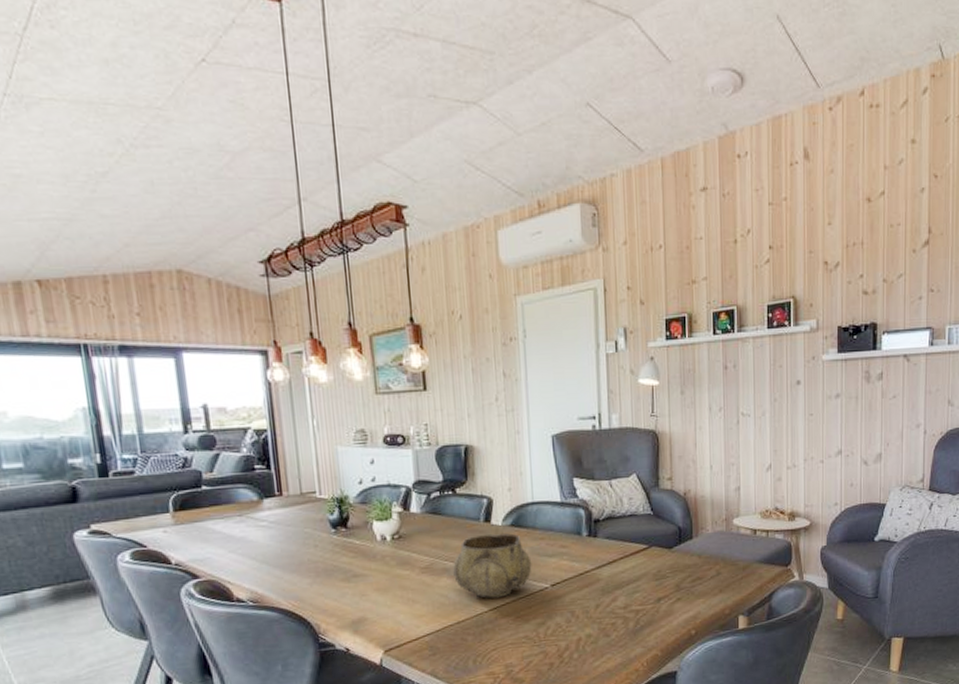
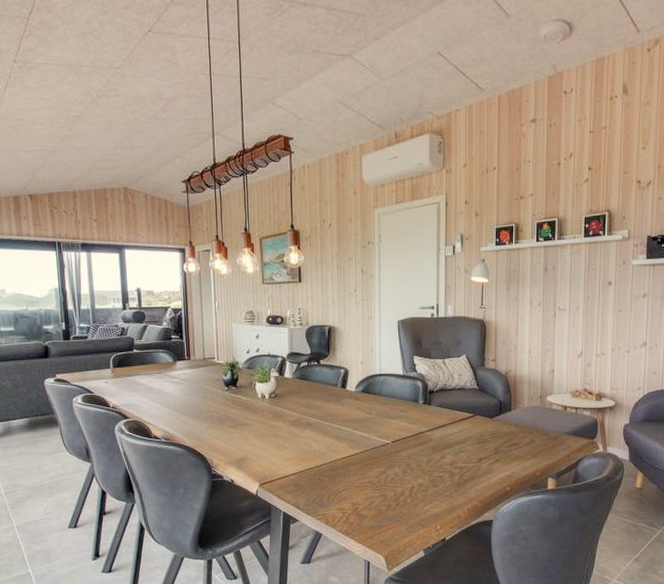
decorative bowl: present [452,533,532,599] -> none [314,397,377,449]

